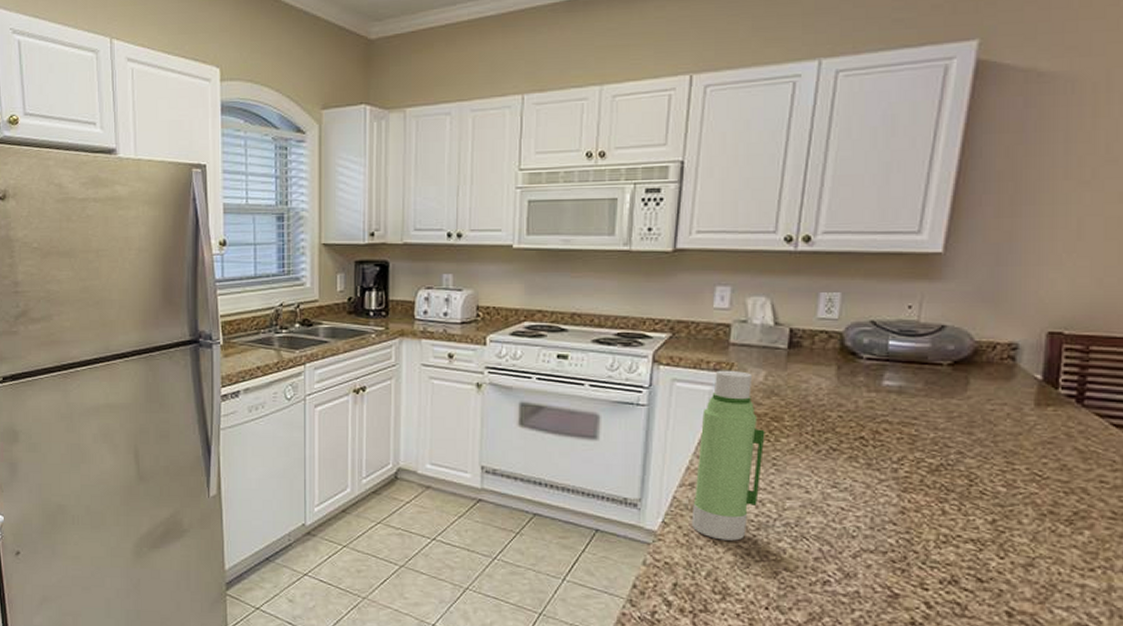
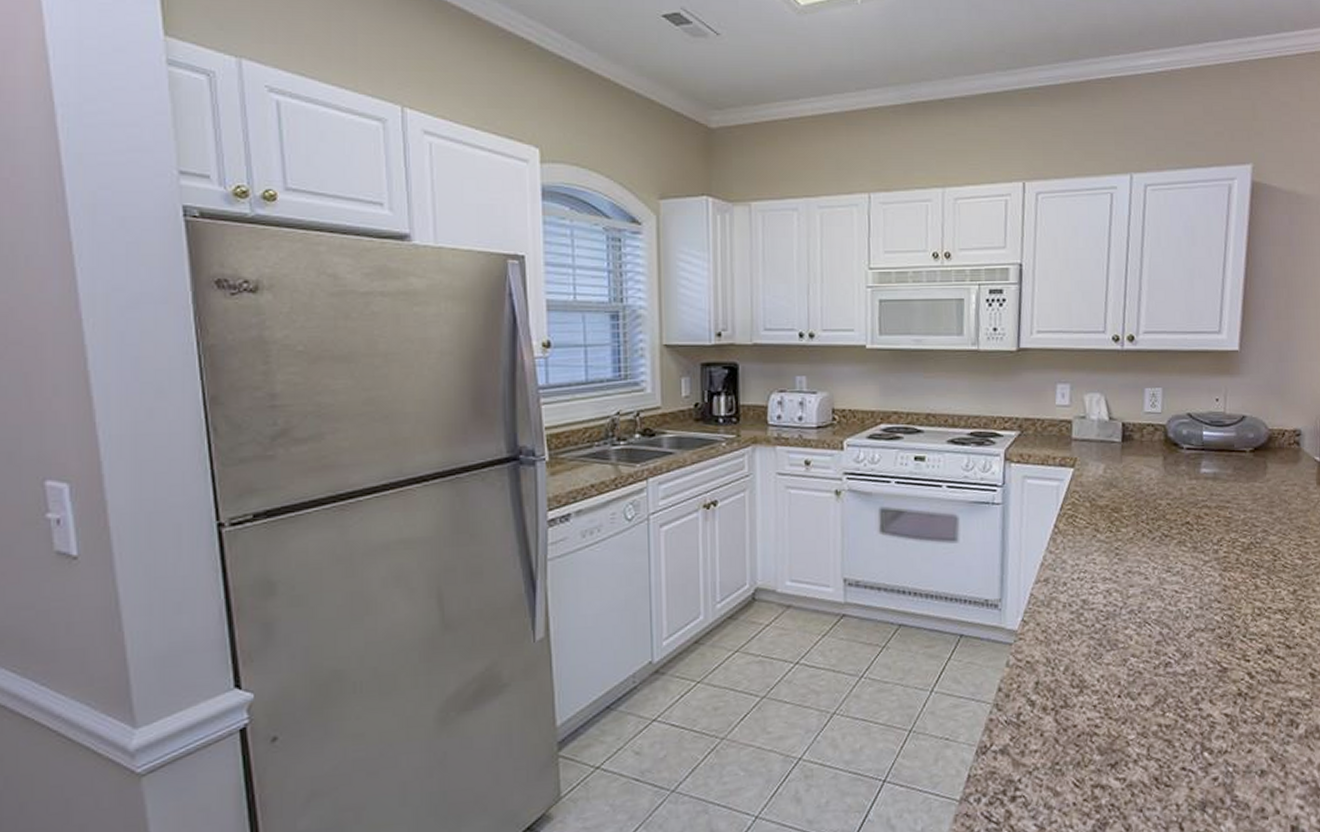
water bottle: present [691,370,765,541] -> none [1048,464,1108,633]

